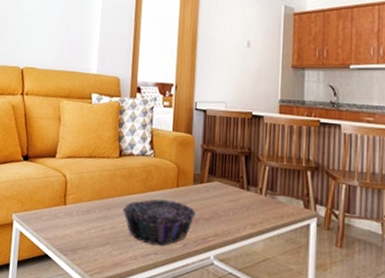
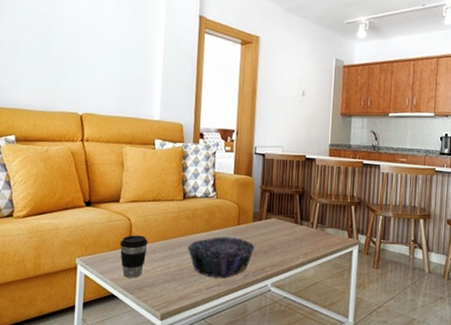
coffee cup: none [54,192,83,239] -> present [119,235,148,278]

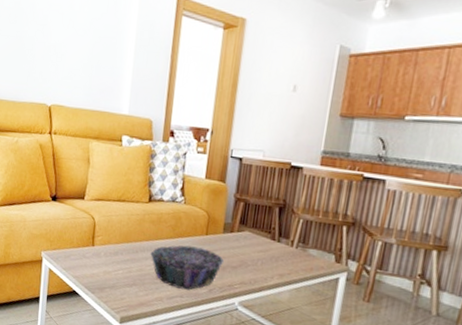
coffee cup: present [119,235,148,278] -> none [83,234,111,278]

